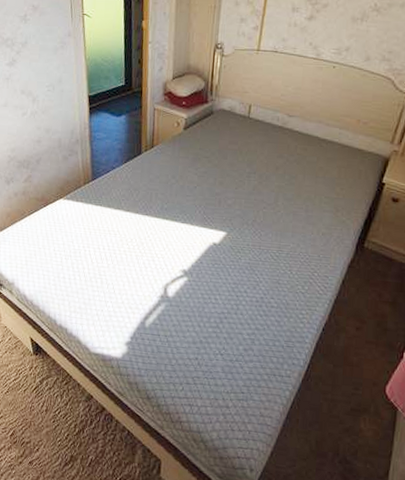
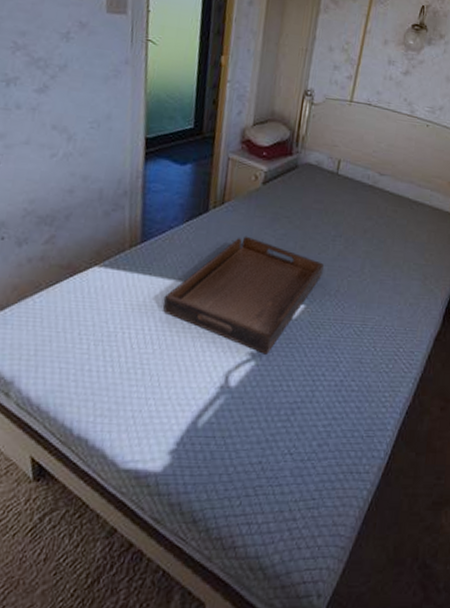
serving tray: none [112,174,241,272] -> present [163,236,324,354]

